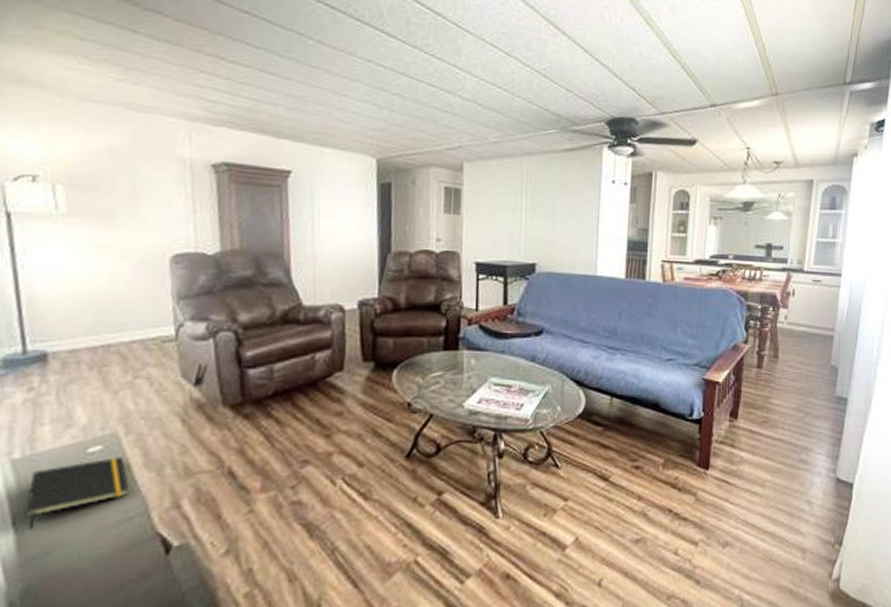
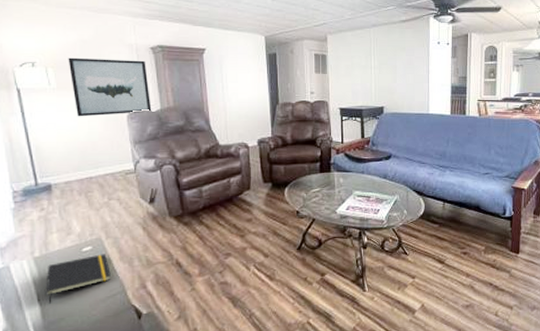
wall art: none [87,171,208,258] -> present [68,57,152,117]

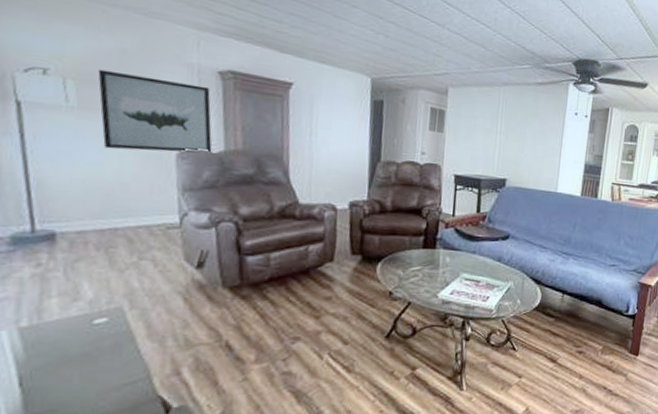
notepad: present [45,254,111,304] -> none [32,328,132,390]

